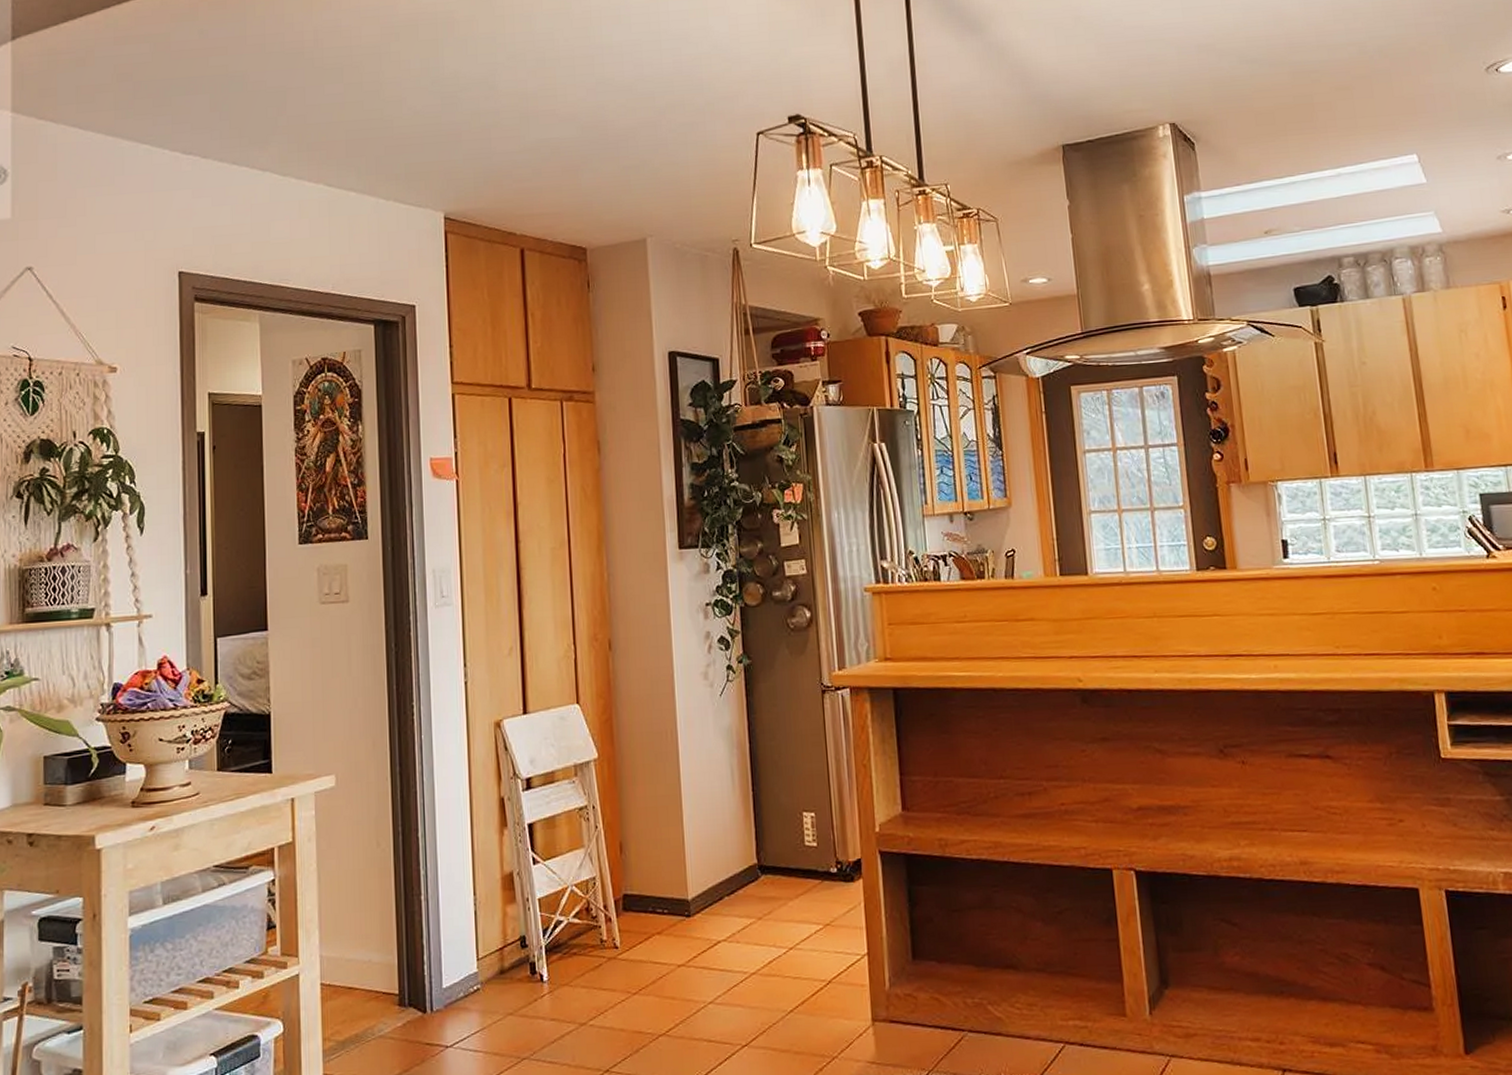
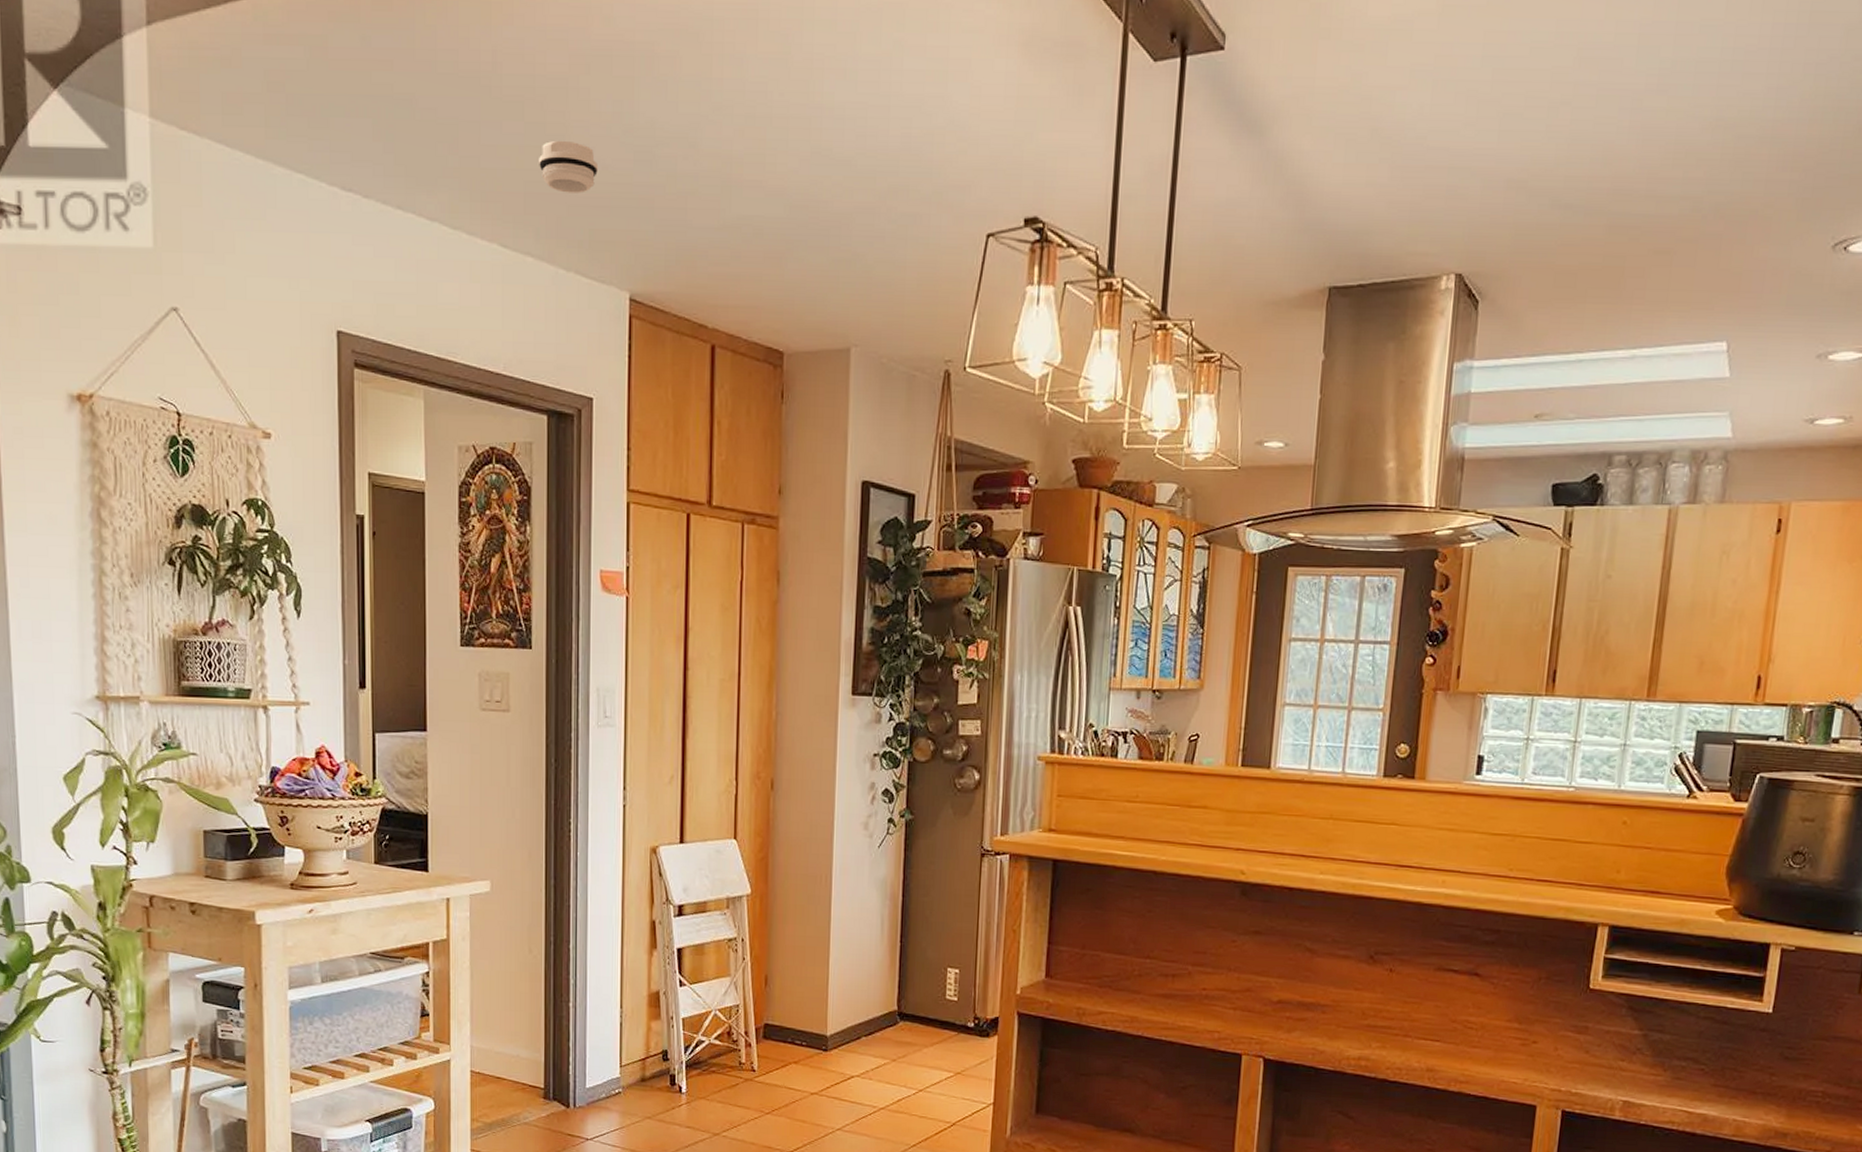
smoke detector: none [358,94,410,137] -> present [539,140,598,193]

